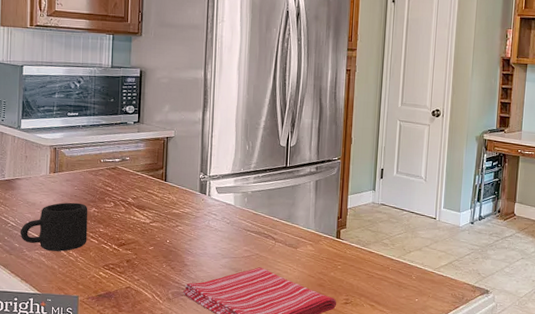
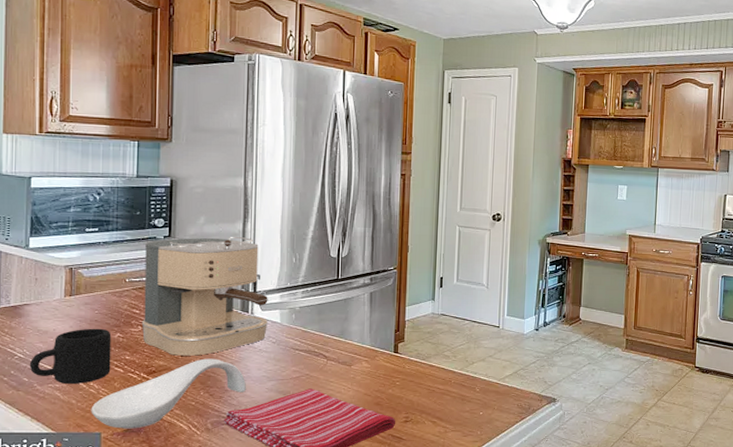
spoon rest: none [70,234,203,295] -> present [91,358,246,429]
coffee maker: none [113,124,224,232] -> present [141,237,269,356]

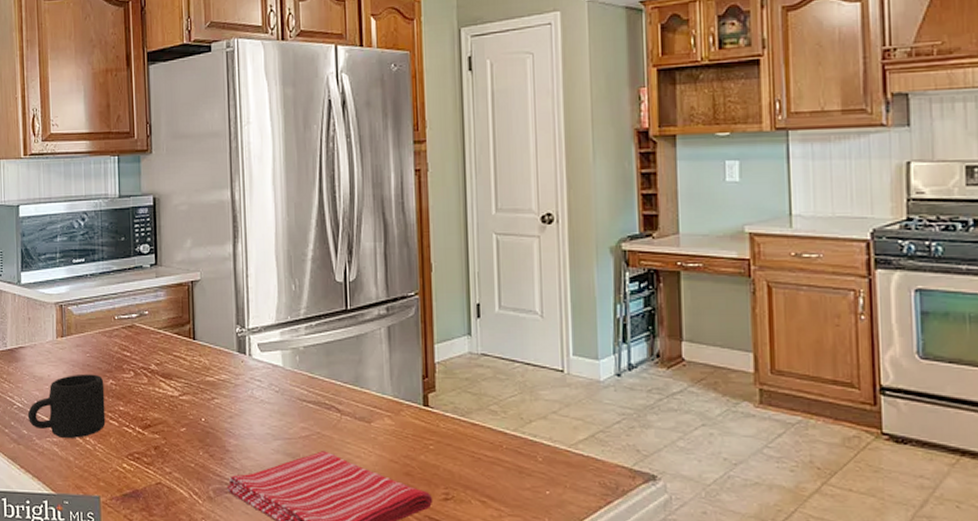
spoon rest: present [91,358,246,429] -> none [88,410,249,494]
coffee maker: present [141,237,269,356] -> none [132,262,269,407]

